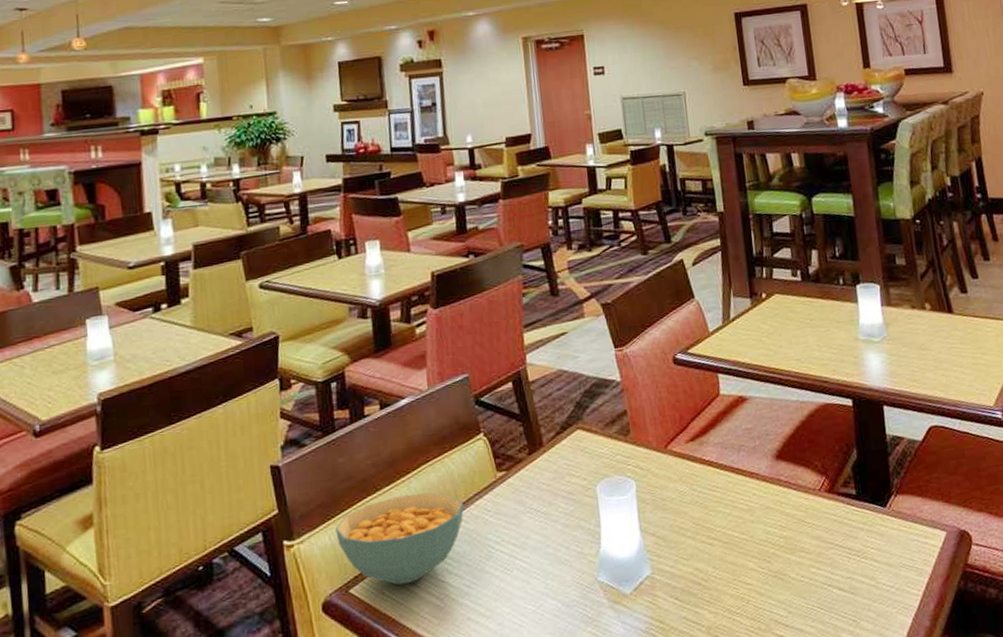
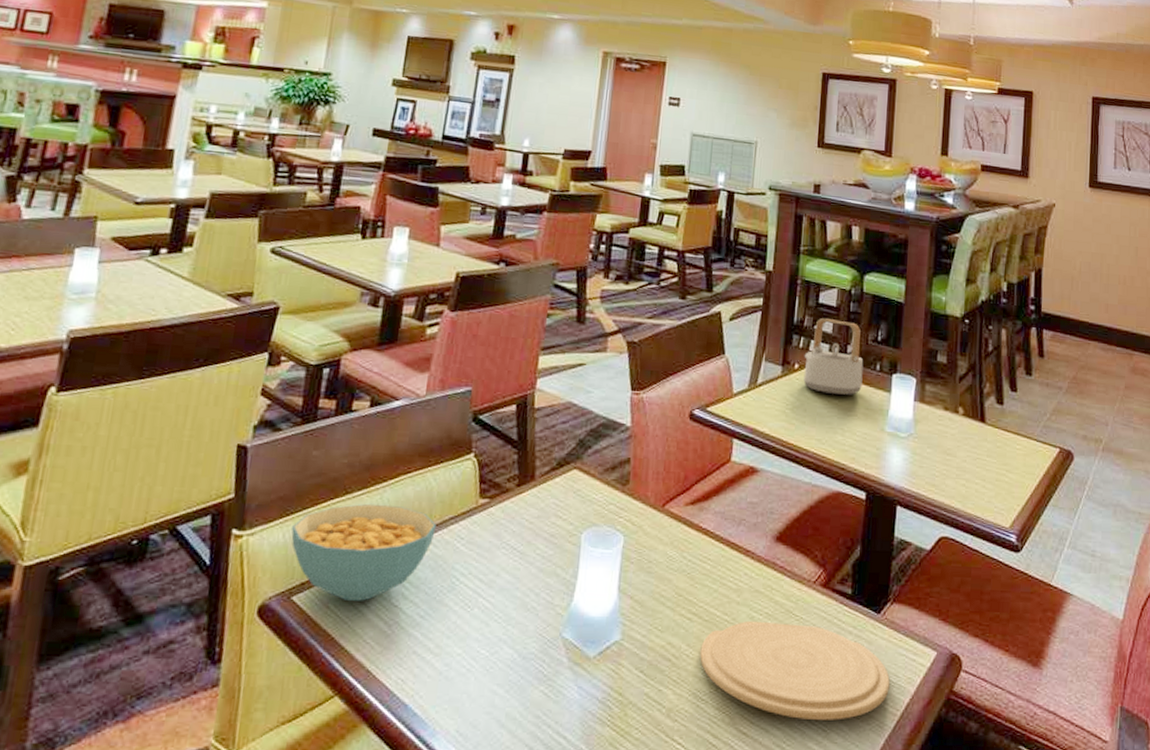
plate: none [726,529,908,615] -> present [700,620,890,720]
teapot: none [769,244,830,316] -> present [803,318,863,395]

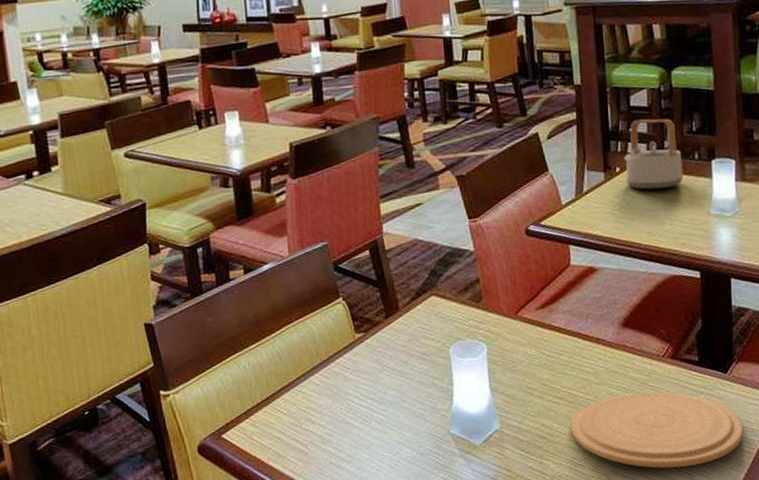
cereal bowl: present [291,503,436,601] -> none [207,351,325,432]

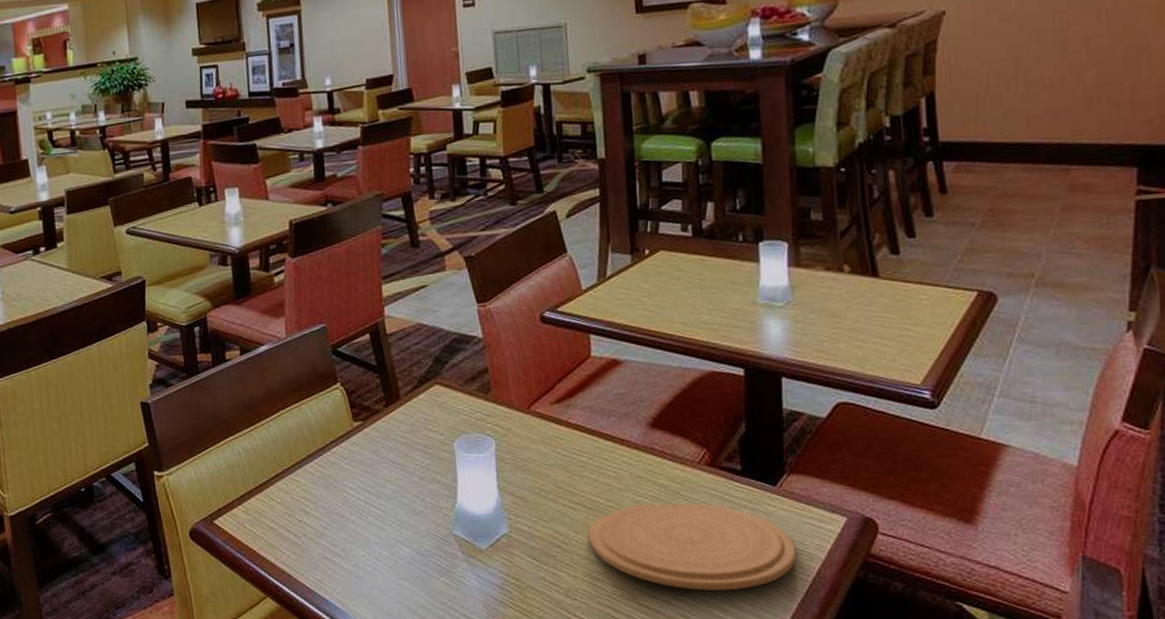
teapot: present [623,118,683,190] -> none [653,195,725,275]

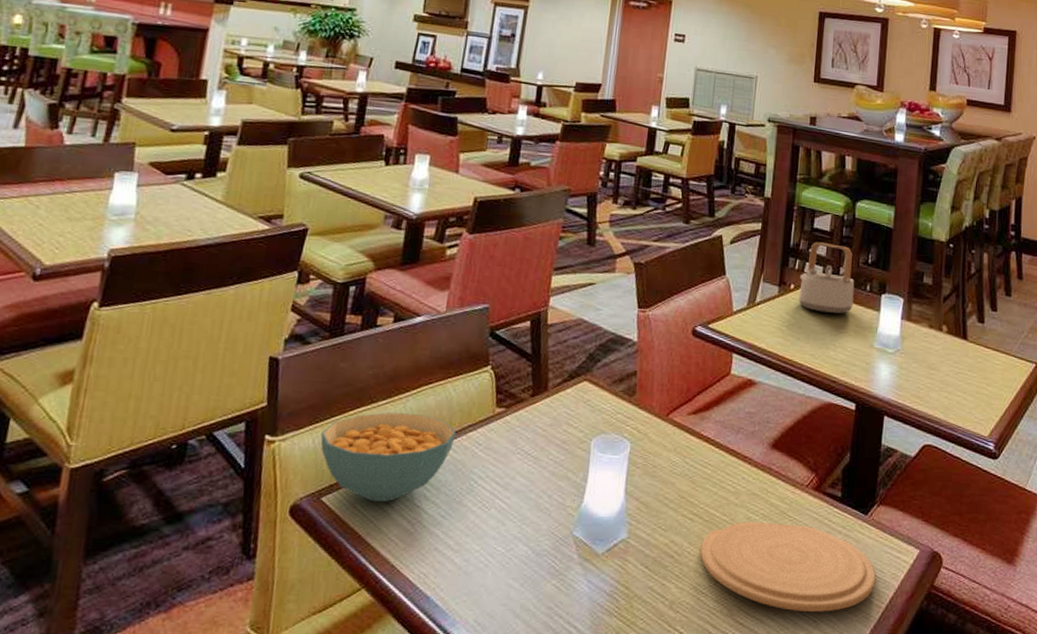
cereal bowl: none [200,437,321,520] -> present [320,412,456,502]
teapot: none [653,195,725,275] -> present [798,242,855,314]

